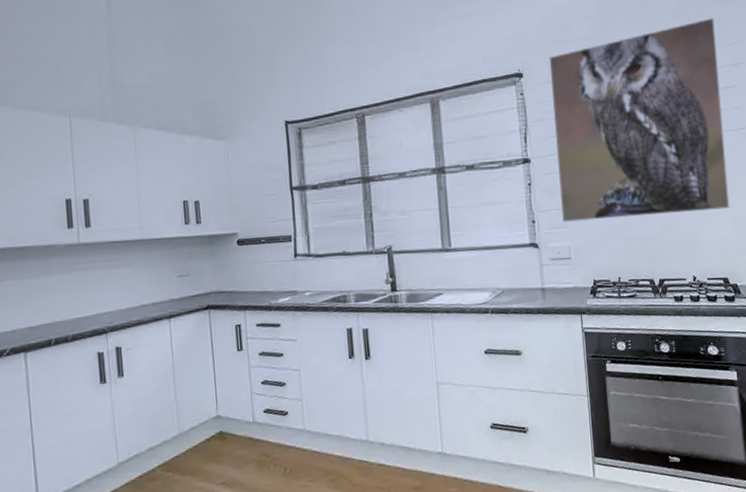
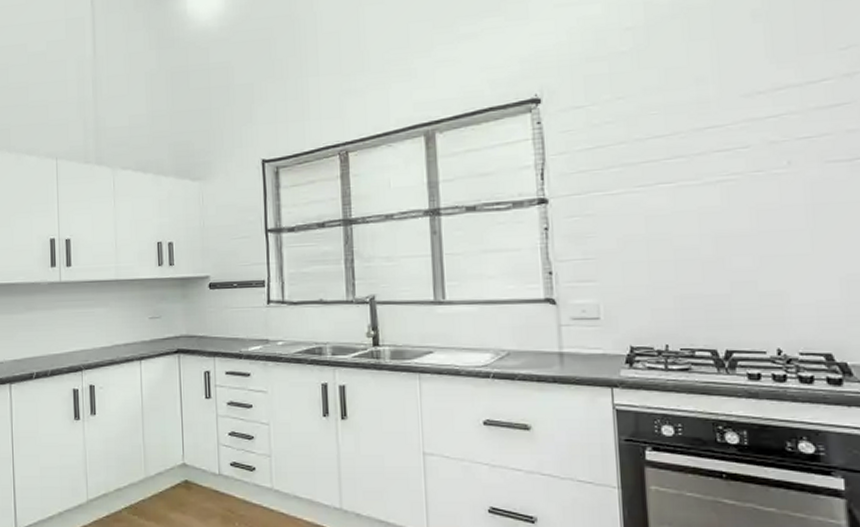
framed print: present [549,18,730,223] -> none [575,16,838,276]

